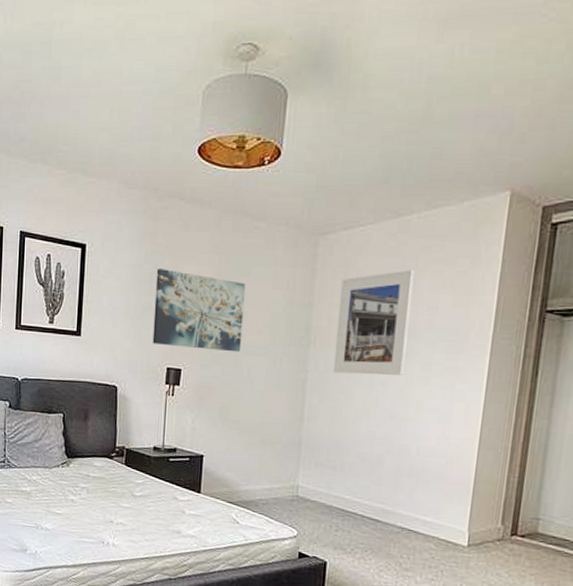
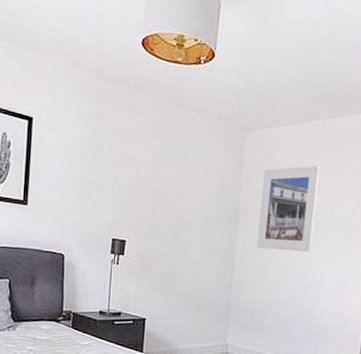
wall art: present [152,269,246,352] -> none [98,147,184,227]

